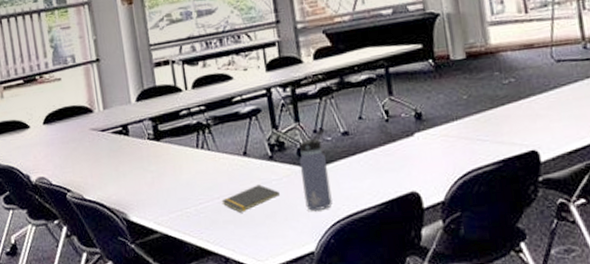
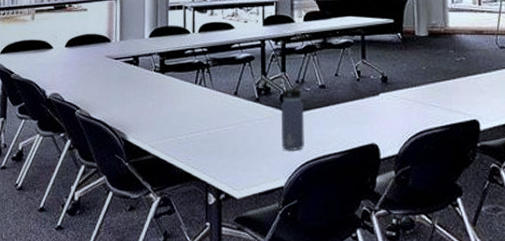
notepad: present [221,184,281,213] -> none [210,122,261,145]

